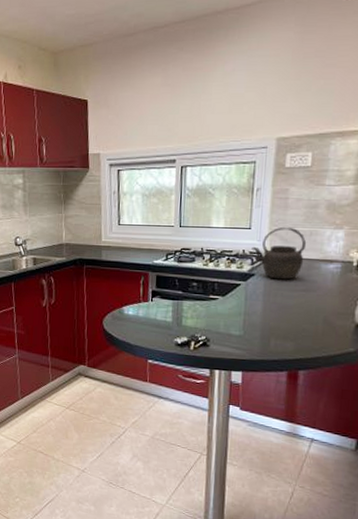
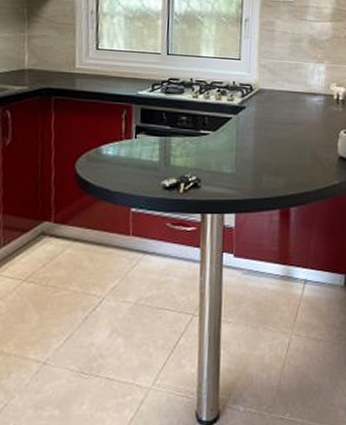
kettle: present [251,226,307,280] -> none [241,59,293,113]

